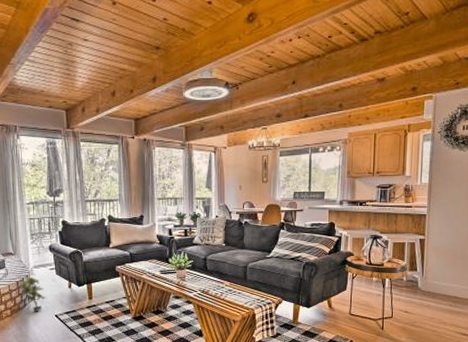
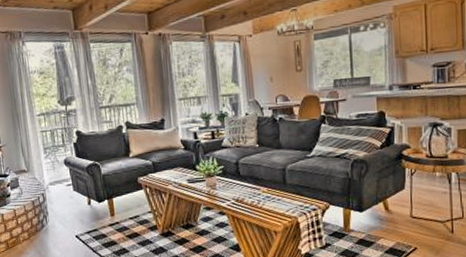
potted plant: present [18,272,47,312] -> none [33,190,65,233]

